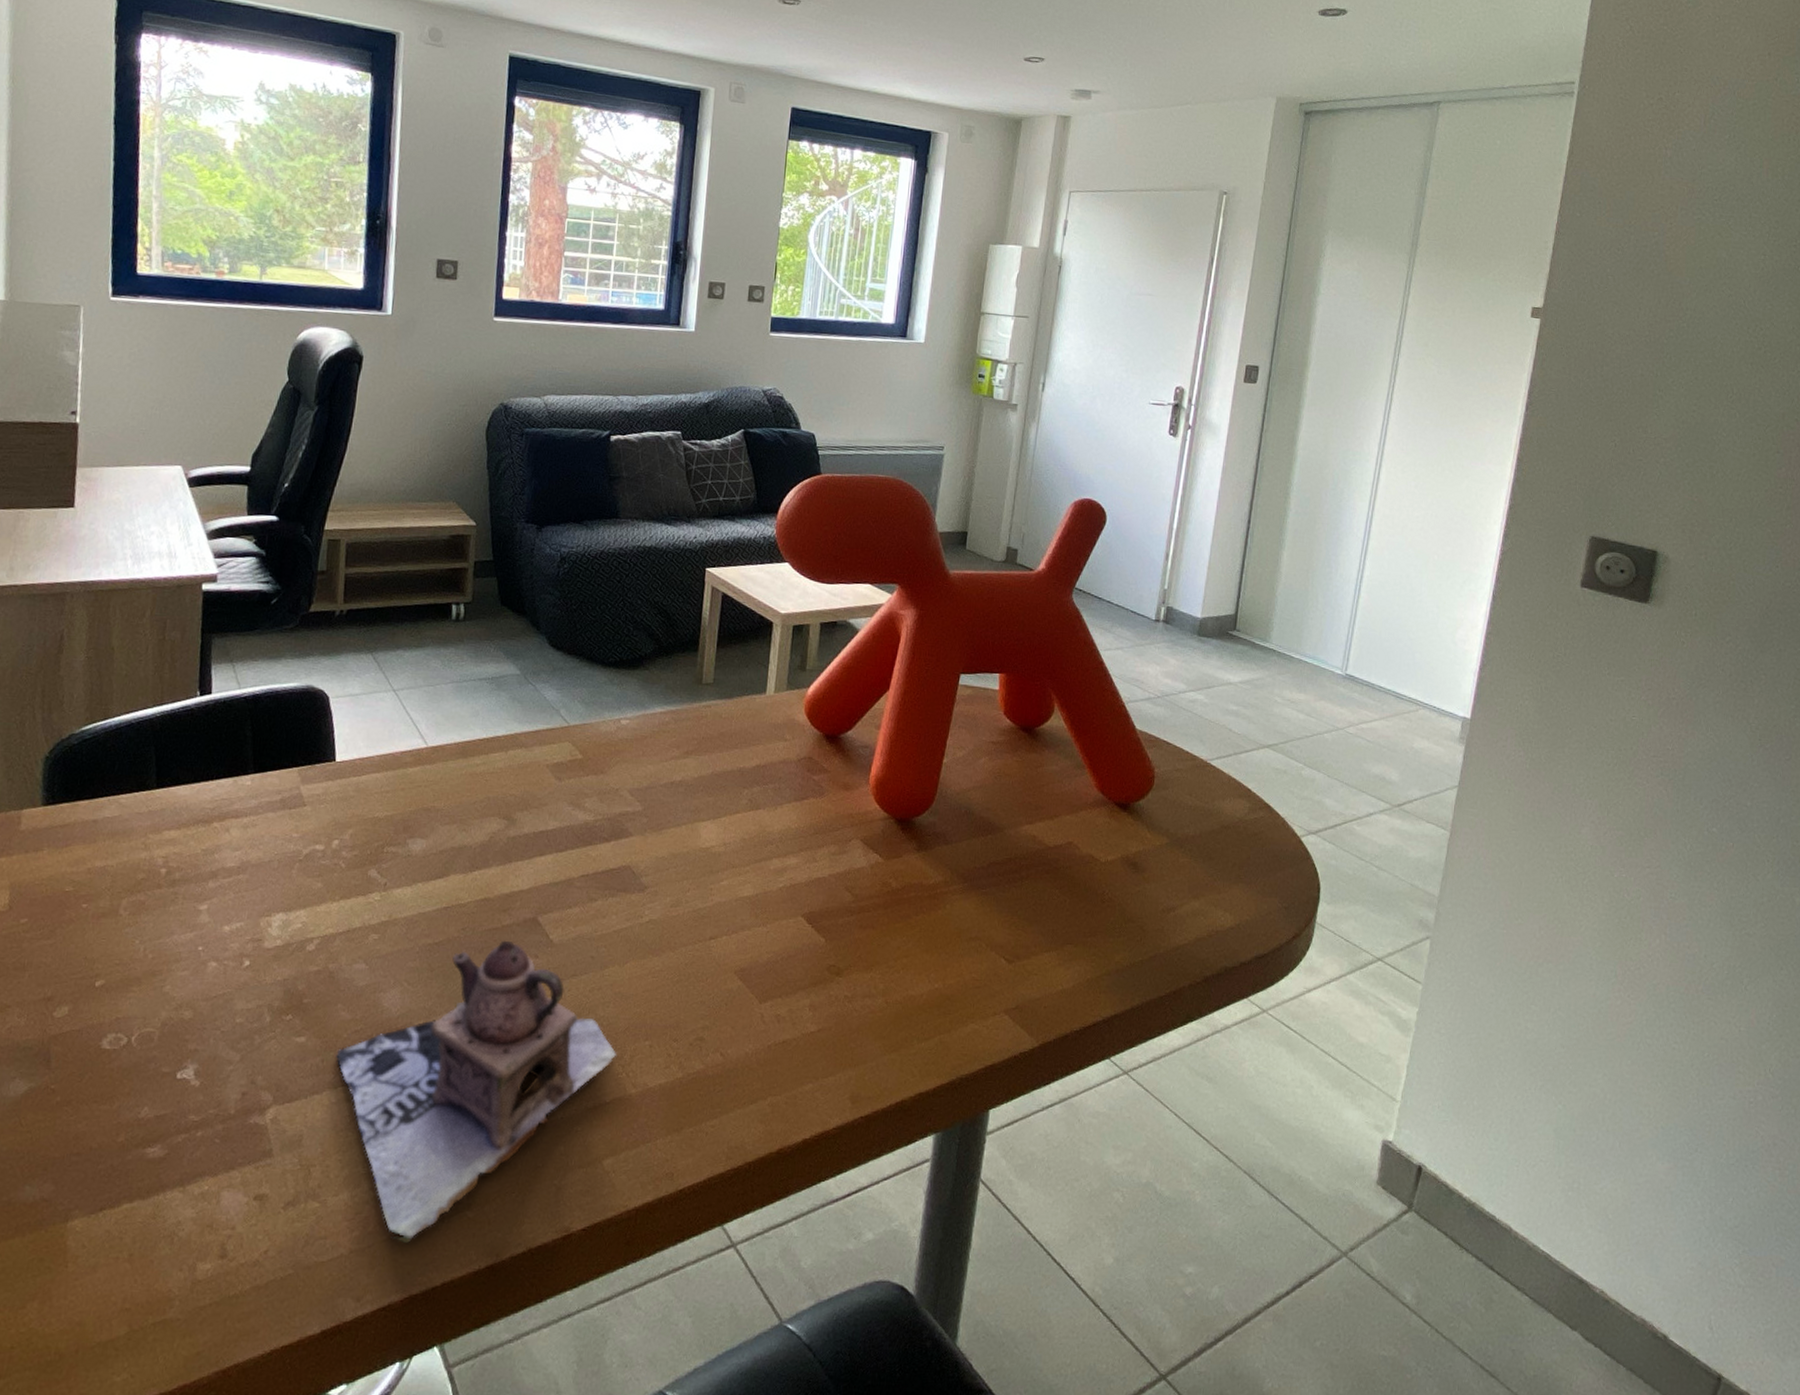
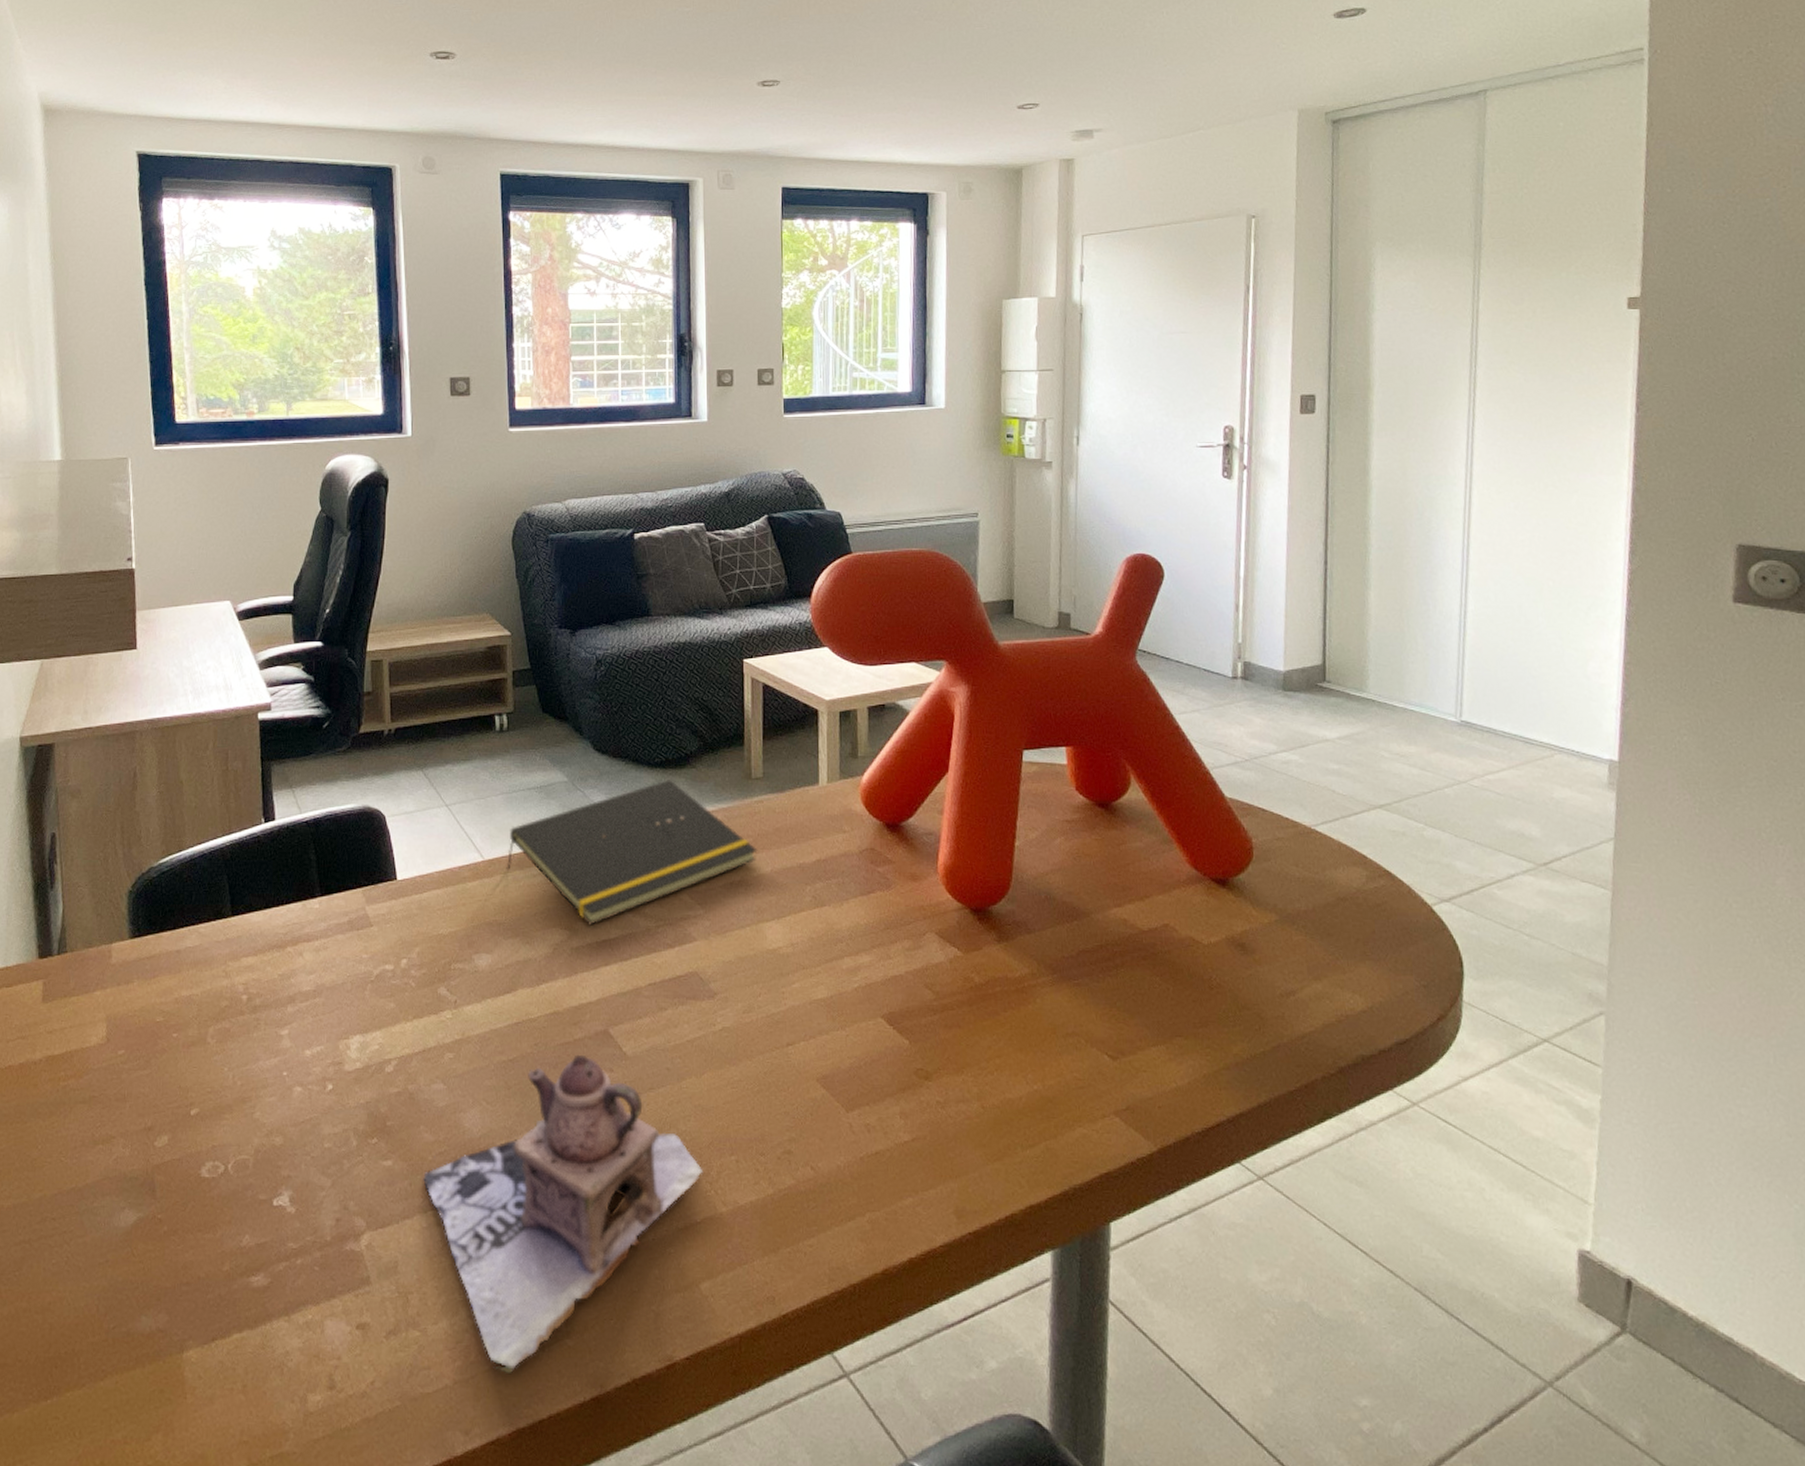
notepad: none [449,679,701,816] -> present [506,780,758,925]

